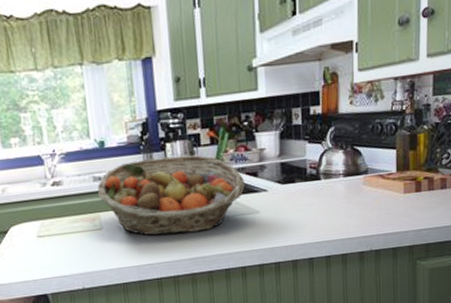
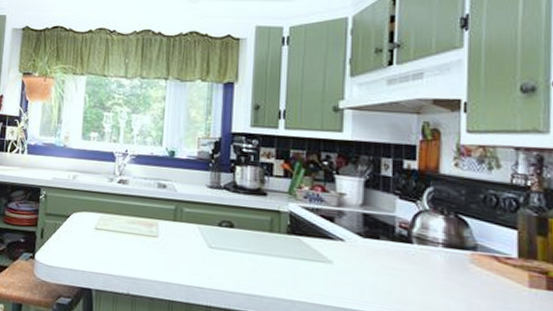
fruit basket: present [97,155,245,236] -> none [159,176,318,268]

